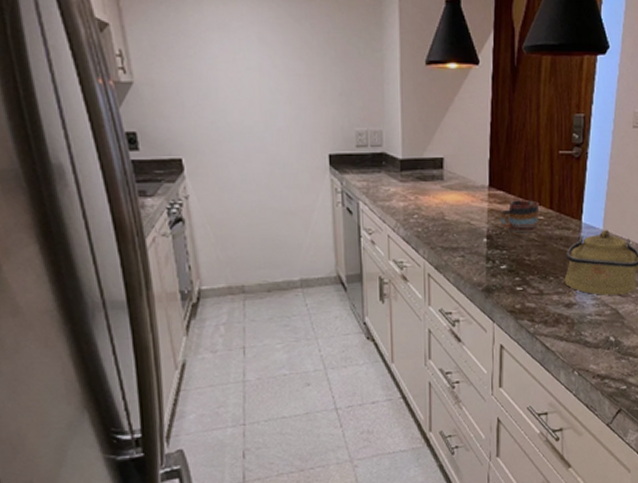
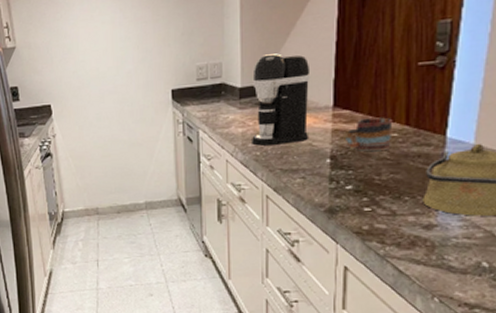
coffee maker: none [413,127,468,222] -> present [252,53,311,146]

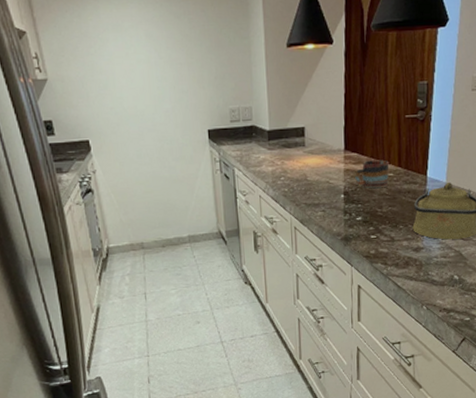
coffee maker: present [252,53,311,146] -> none [278,101,327,183]

